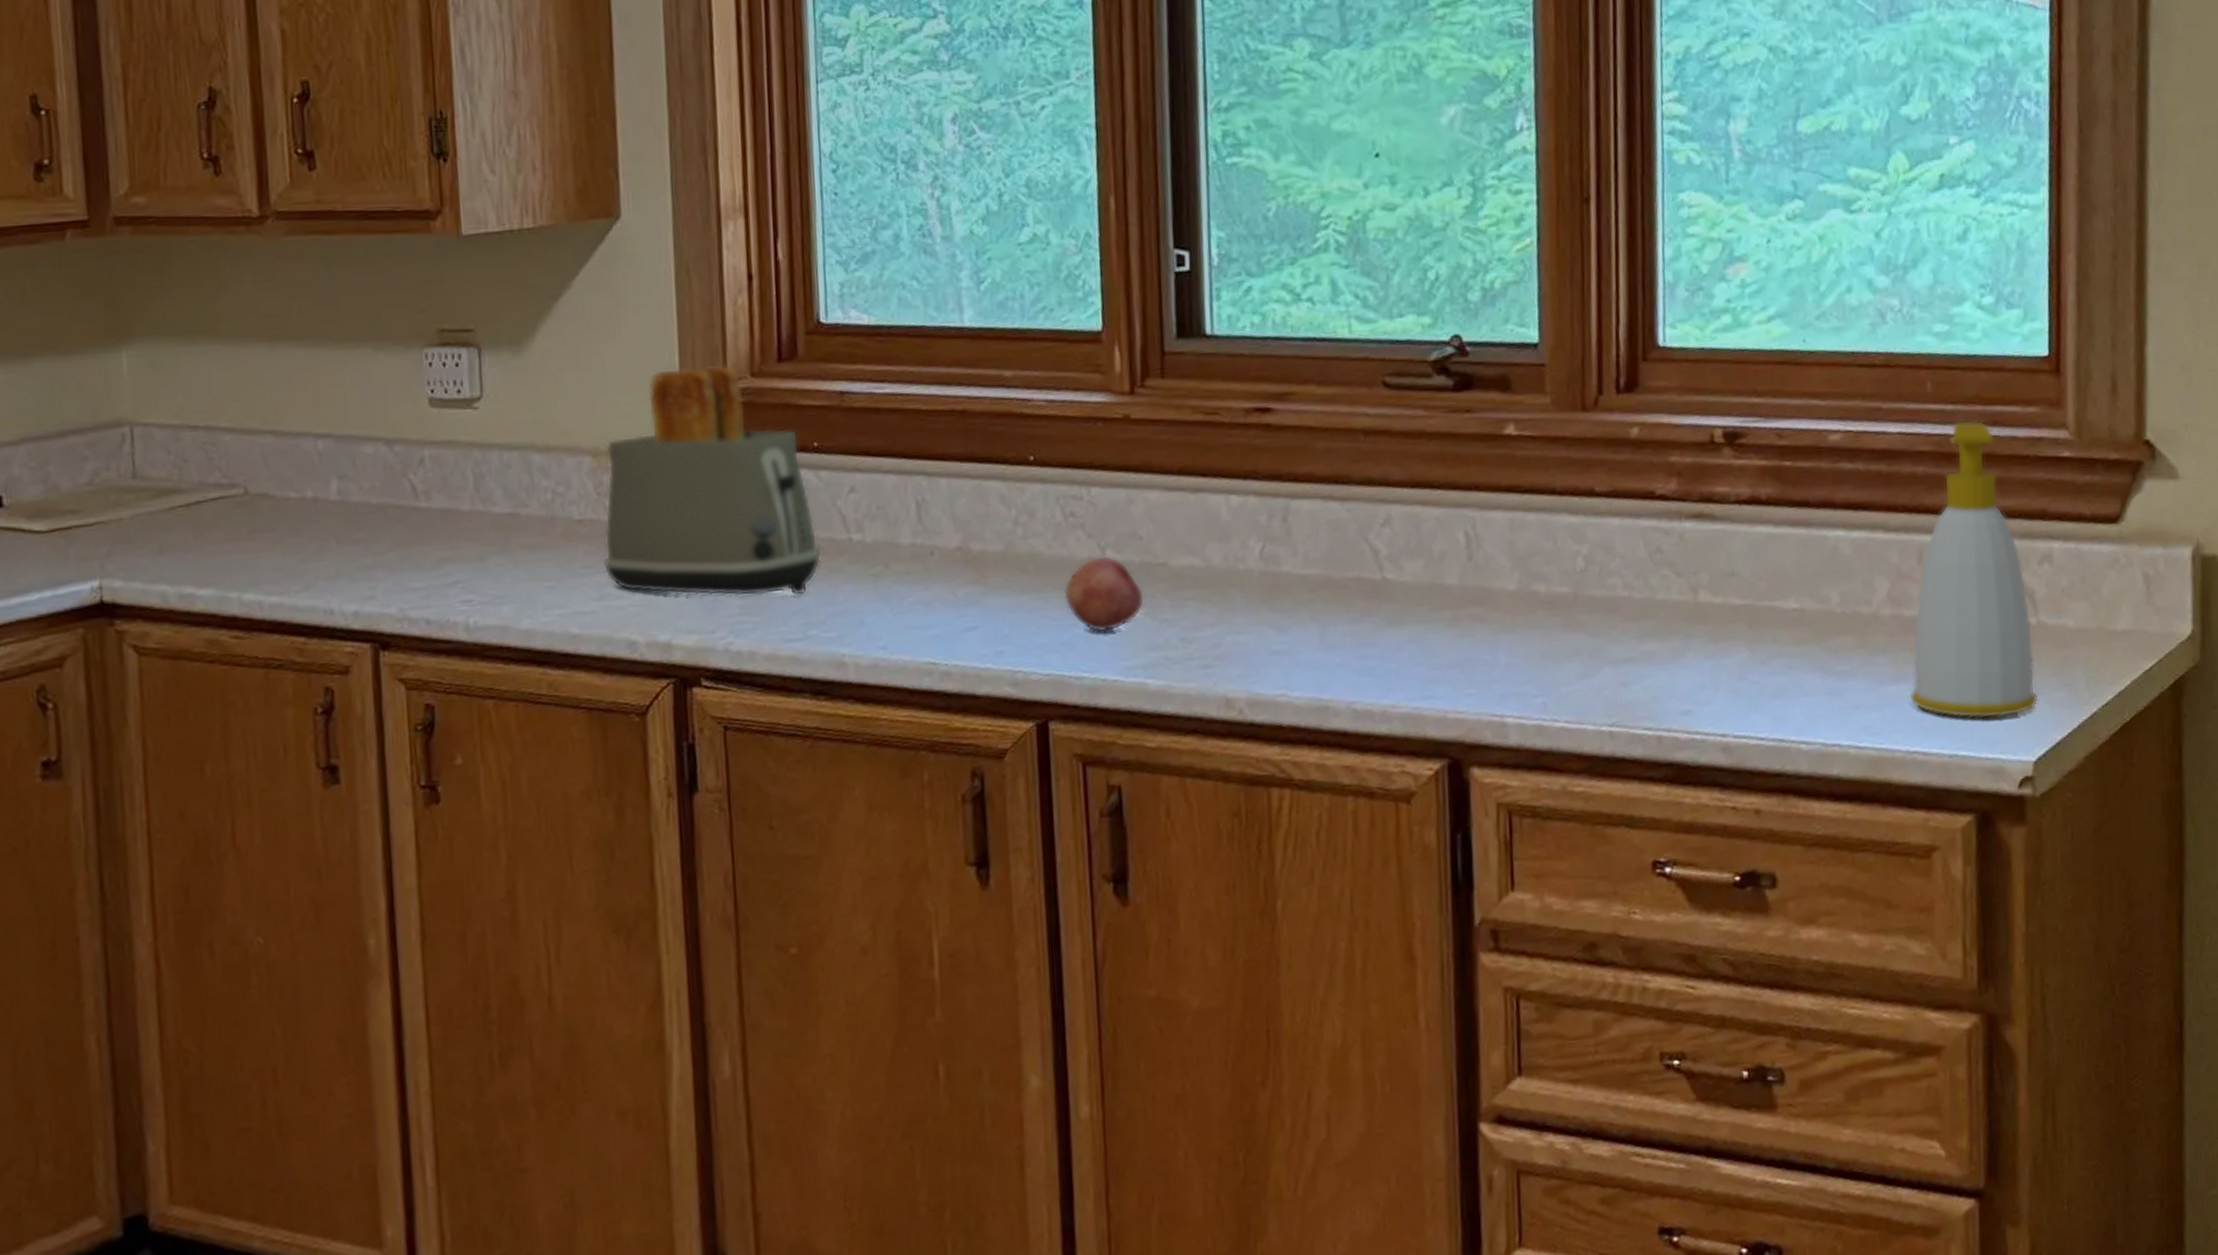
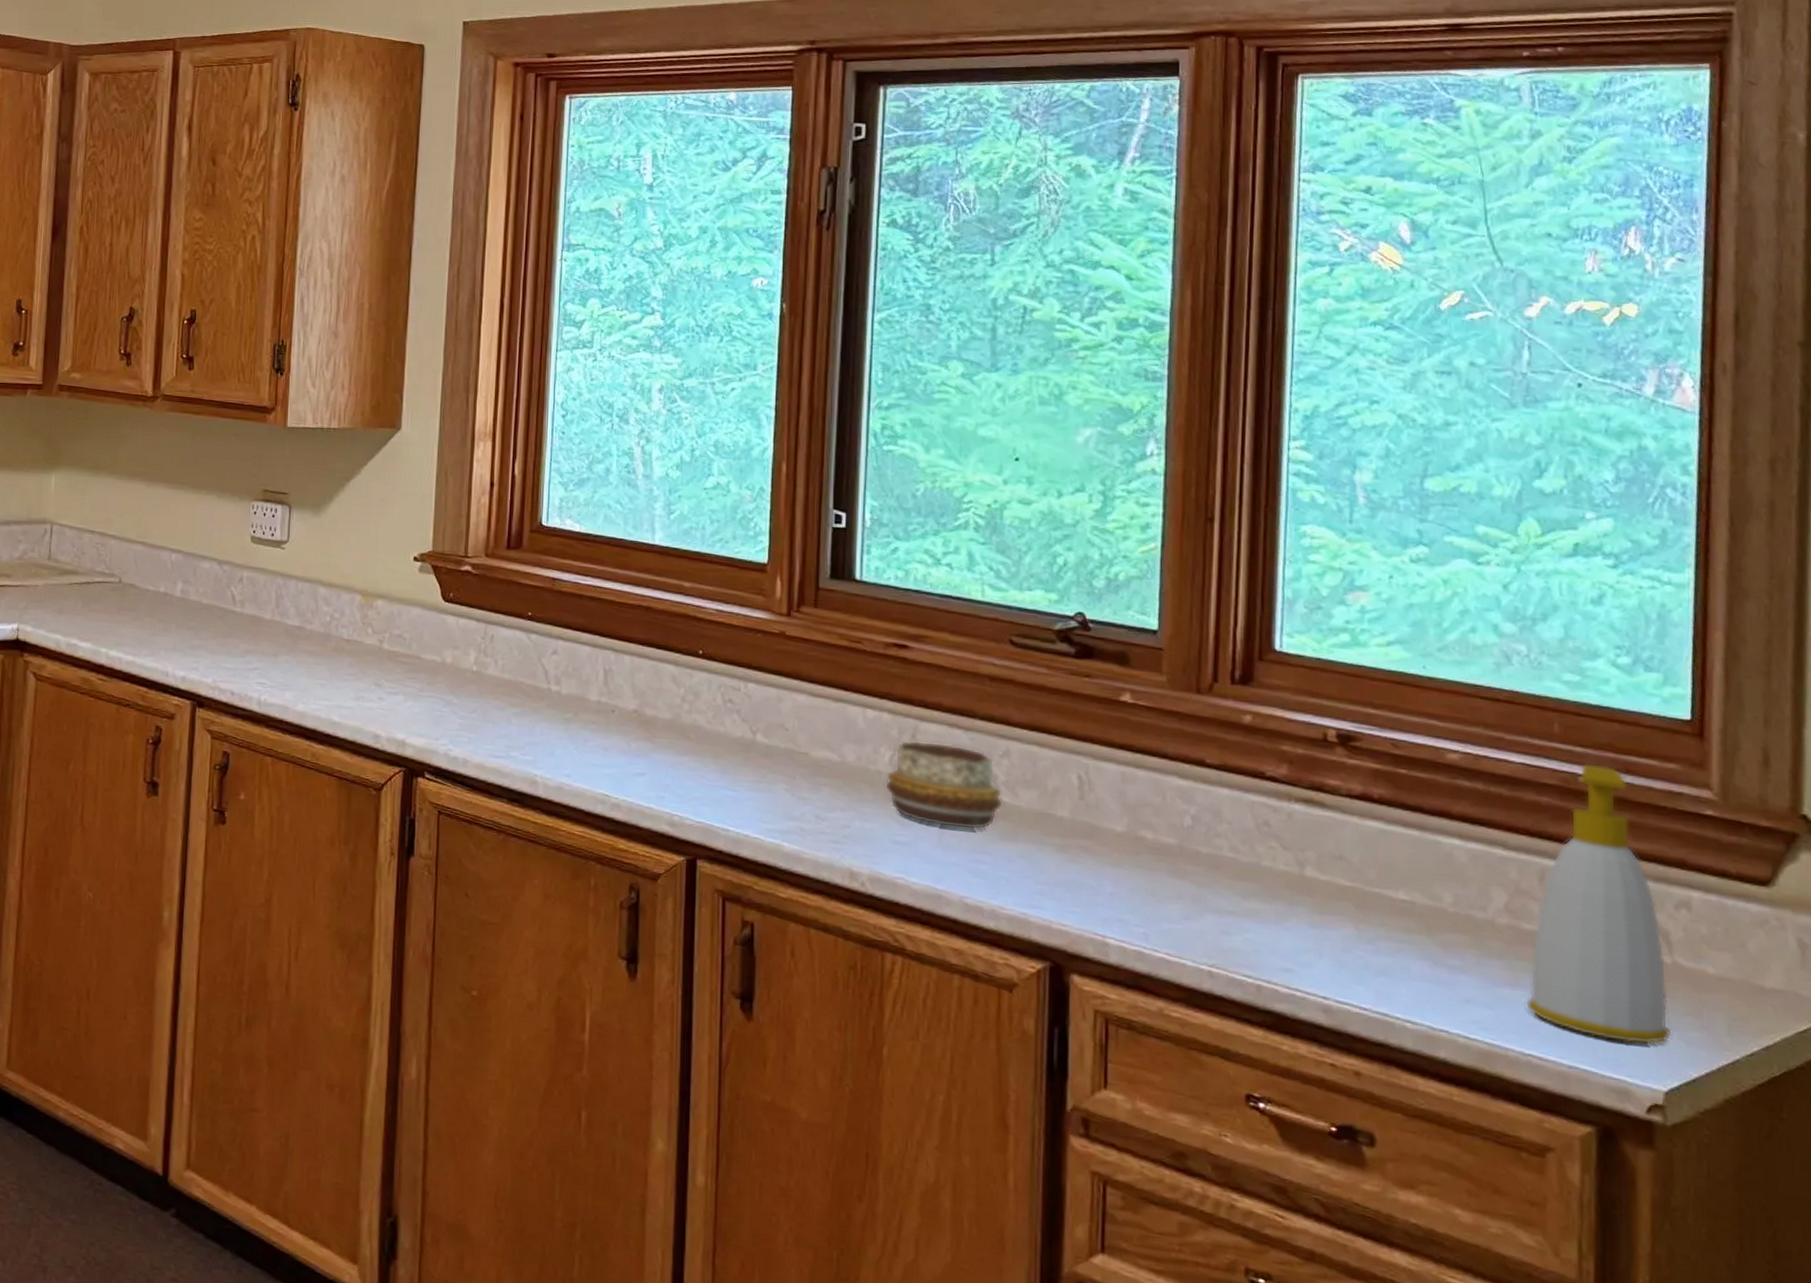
toaster: present [603,364,822,597] -> none [361,541,527,724]
fruit: present [1063,555,1144,633] -> none [718,737,785,799]
decorative bowl: none [1258,521,1387,623] -> present [885,740,1003,830]

